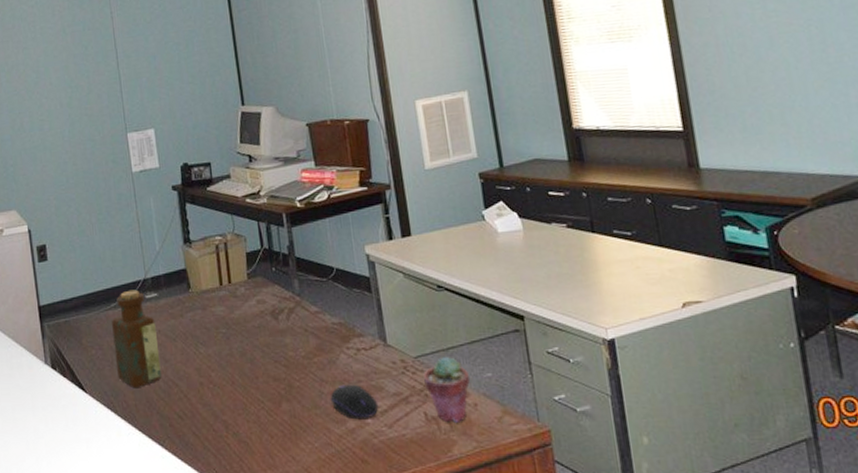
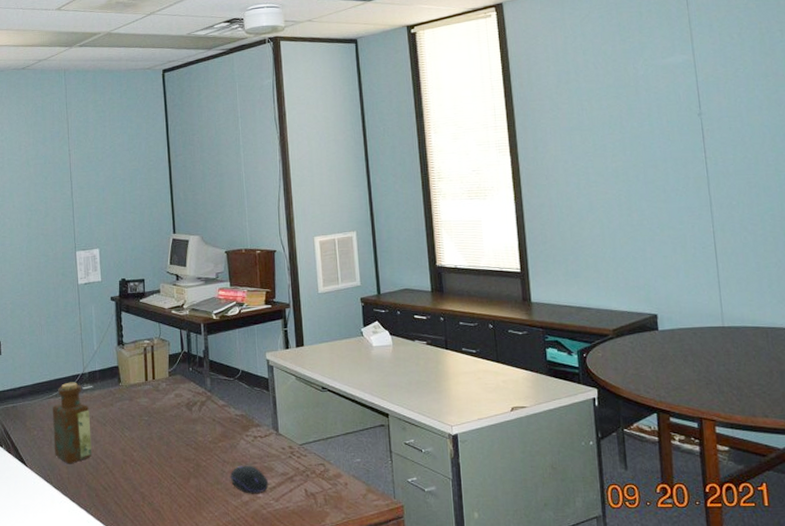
potted succulent: present [423,356,470,423] -> none [306,444,343,498]

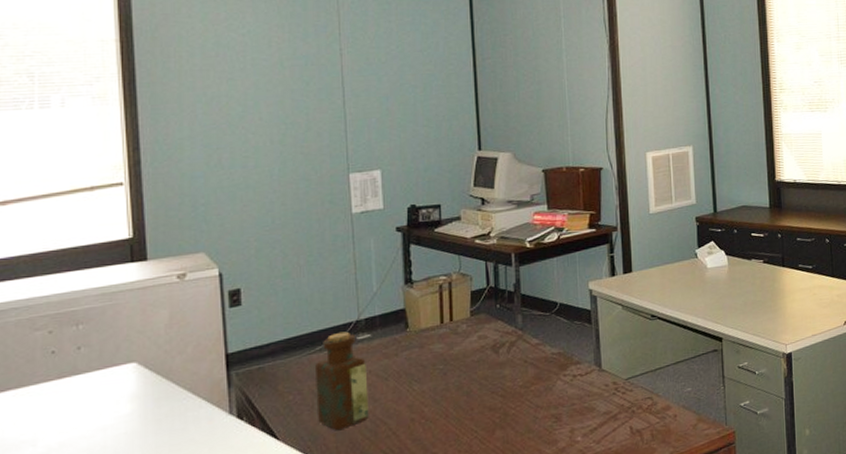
computer mouse: present [230,465,269,494] -> none [544,407,589,439]

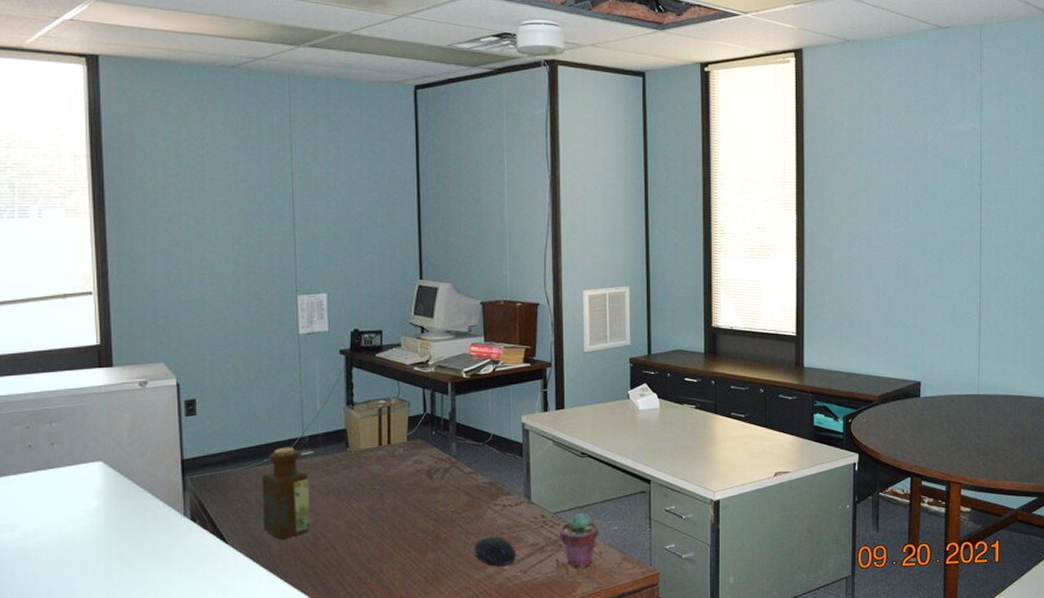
computer mouse: none [544,407,589,439] -> present [473,536,517,567]
potted succulent: none [632,376,672,434] -> present [560,512,598,568]

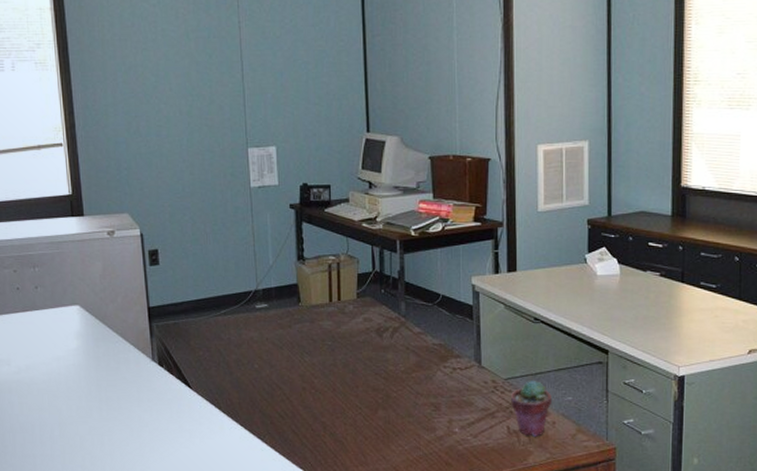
bottle: present [261,447,310,540] -> none [220,299,266,389]
computer mouse: present [473,536,517,567] -> none [423,398,467,429]

